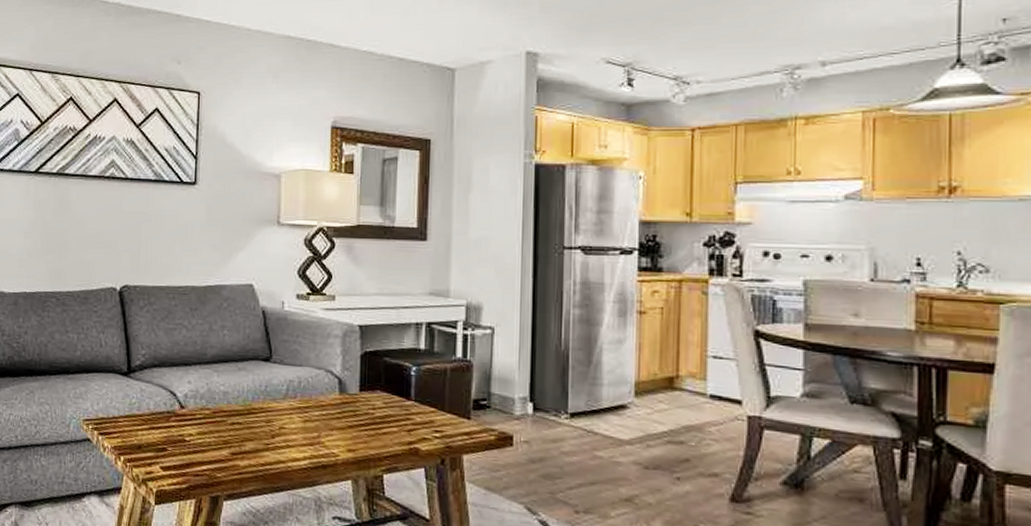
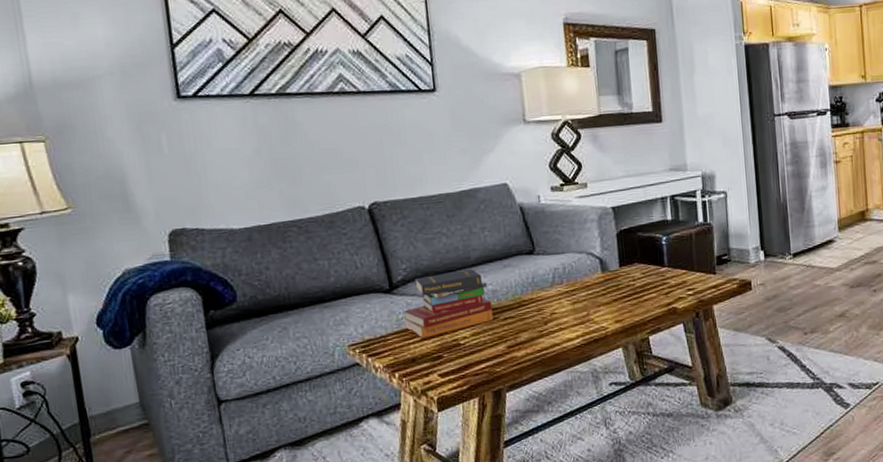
books: none [135,365,221,428] -> present [403,268,493,339]

